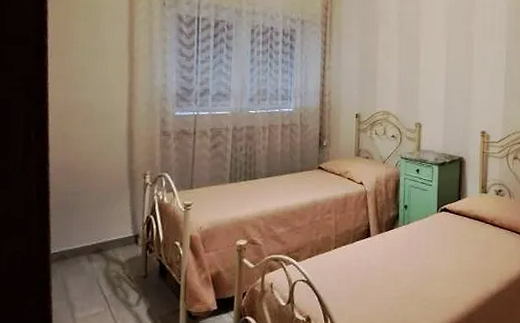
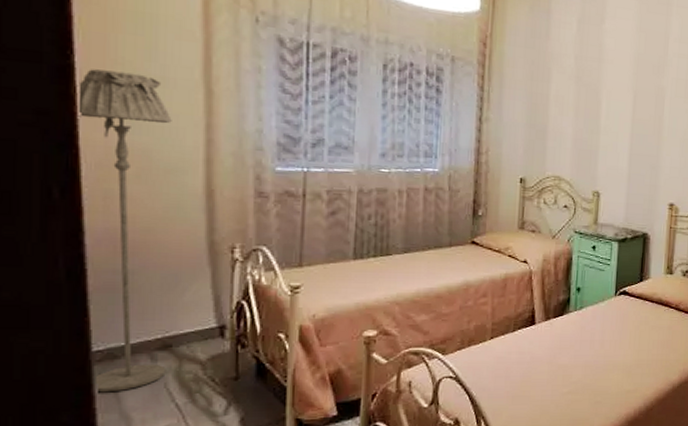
floor lamp: none [48,47,107,285] -> present [76,69,172,393]

